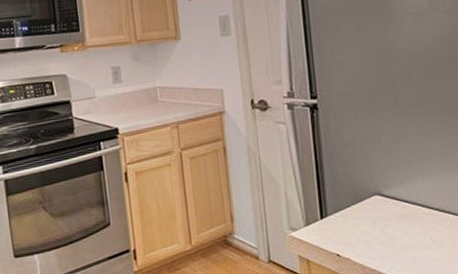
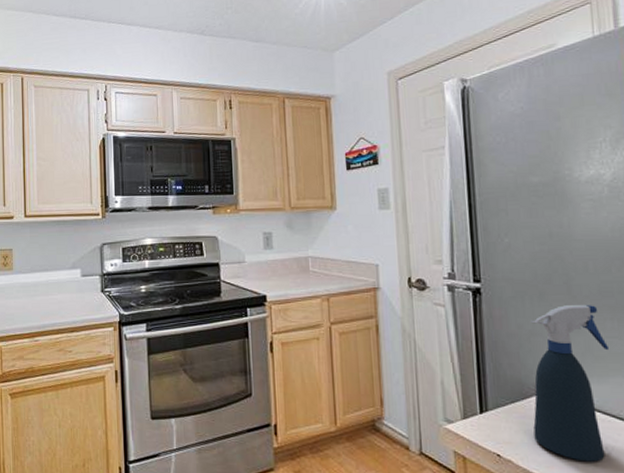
spray bottle: none [361,111,432,252] -> present [529,305,610,462]

